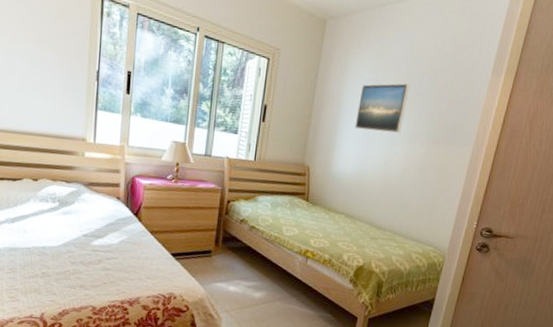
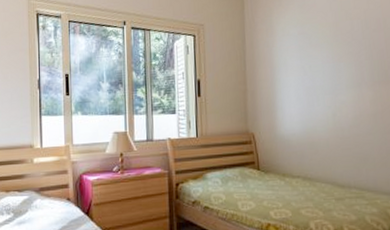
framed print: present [354,83,410,133] -> none [291,30,342,86]

